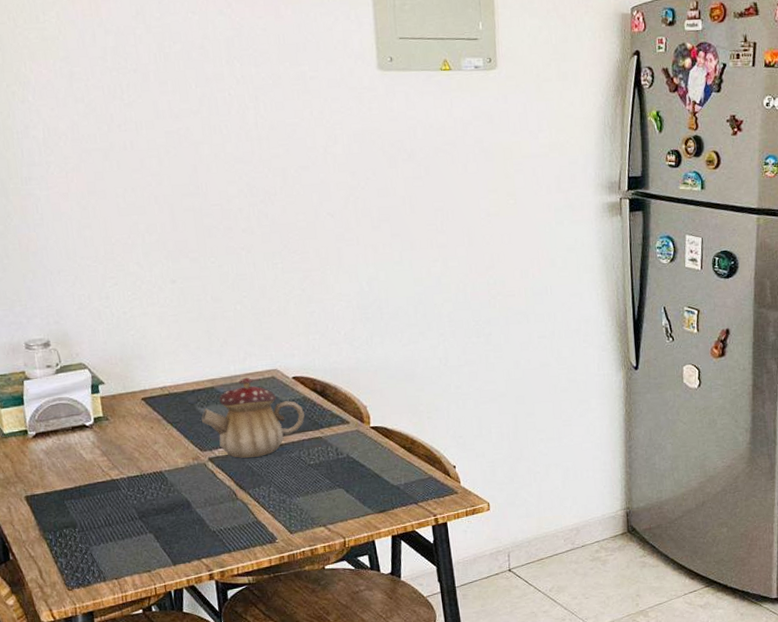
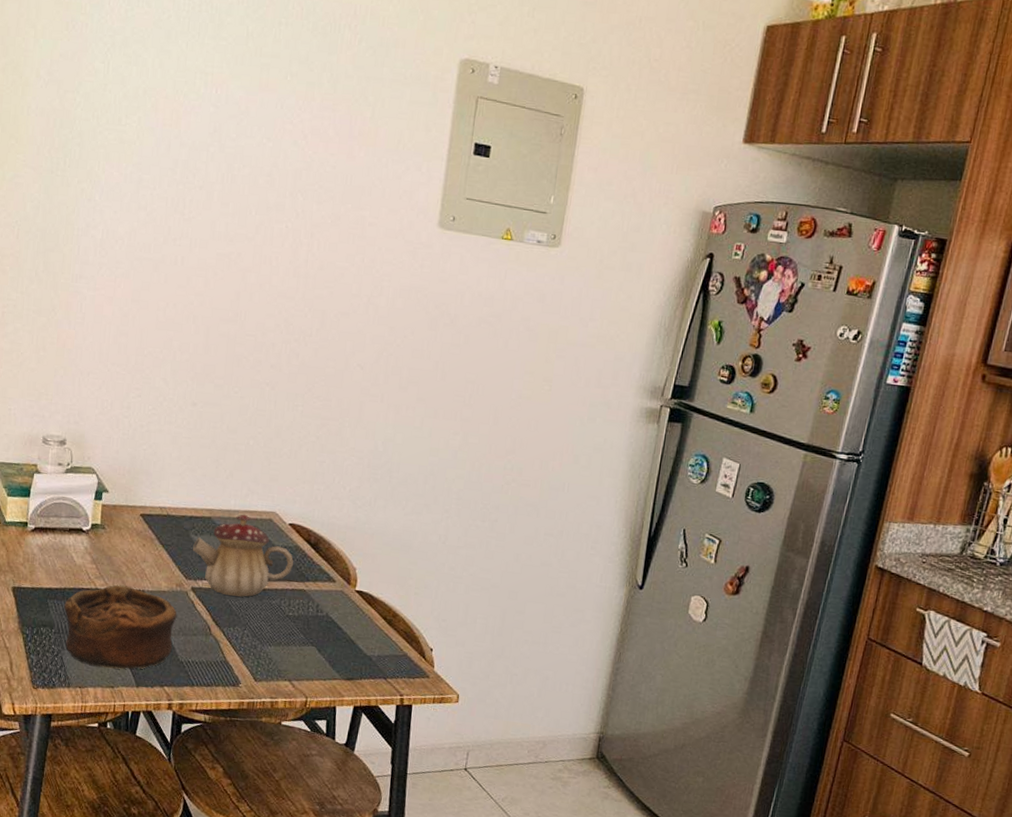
bowl: none [82,470,202,555] -> present [64,584,177,670]

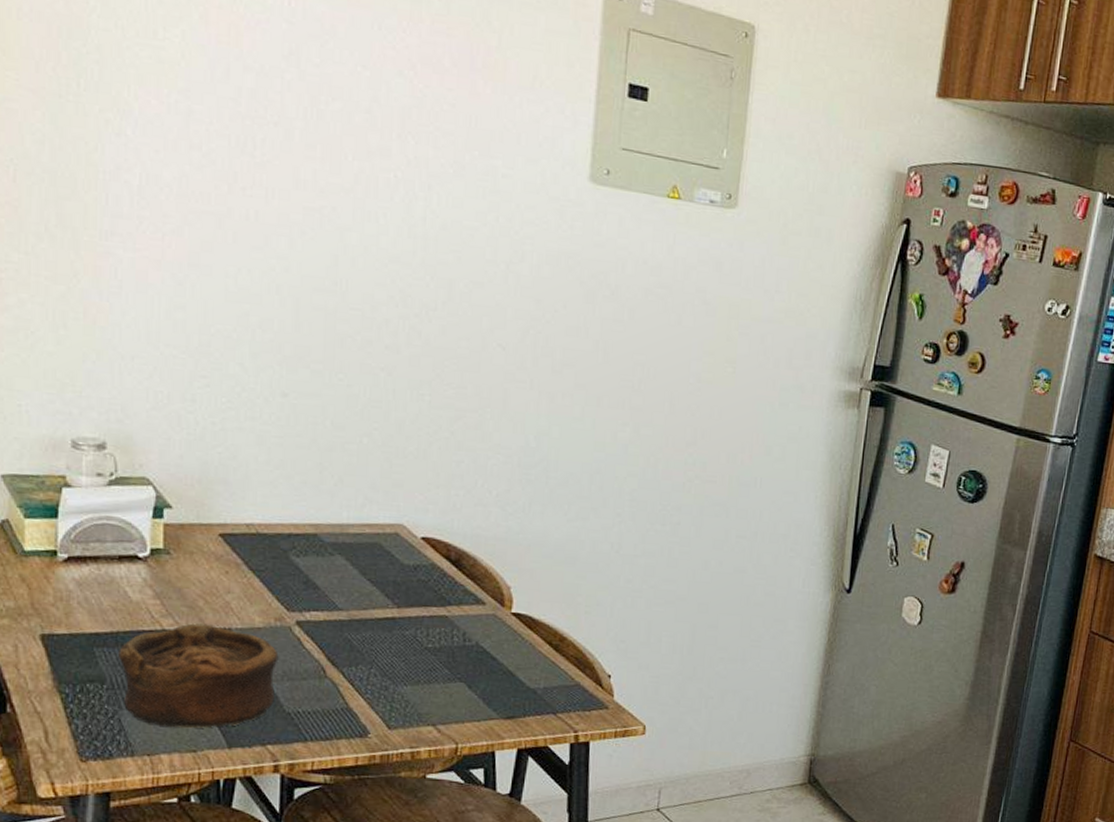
teapot: present [193,514,294,597] -> none [295,528,431,629]

